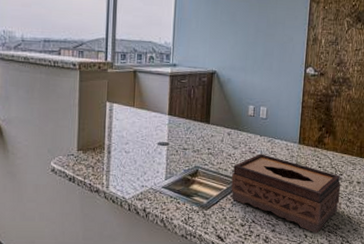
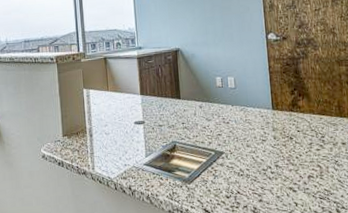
tissue box: present [231,154,340,234] -> none [209,123,326,201]

